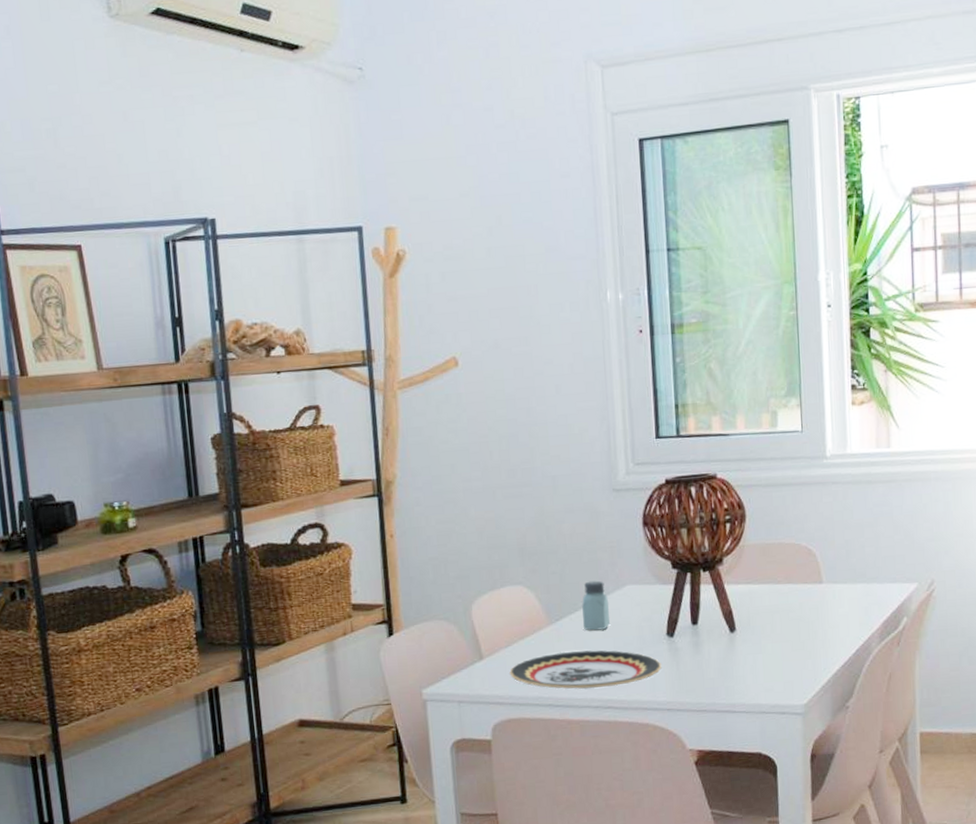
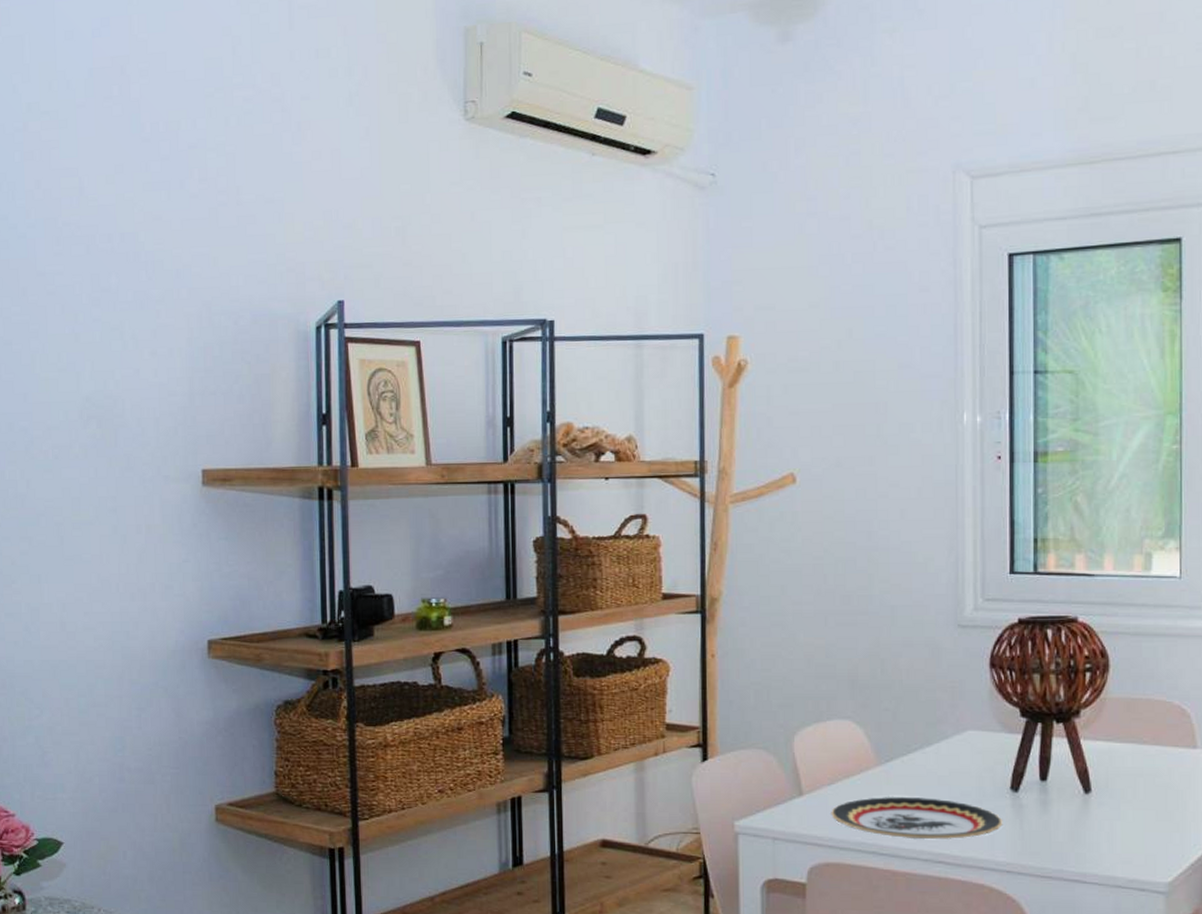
saltshaker: present [582,580,610,631] -> none [916,722,947,777]

